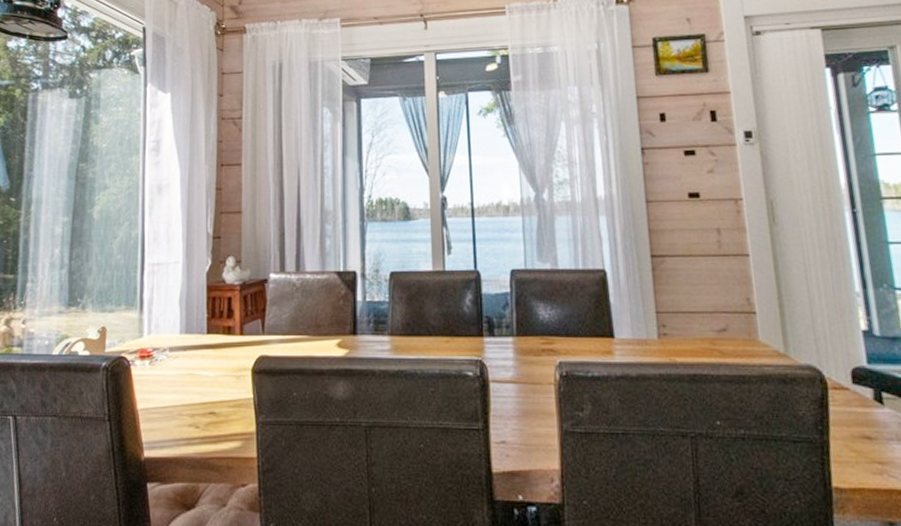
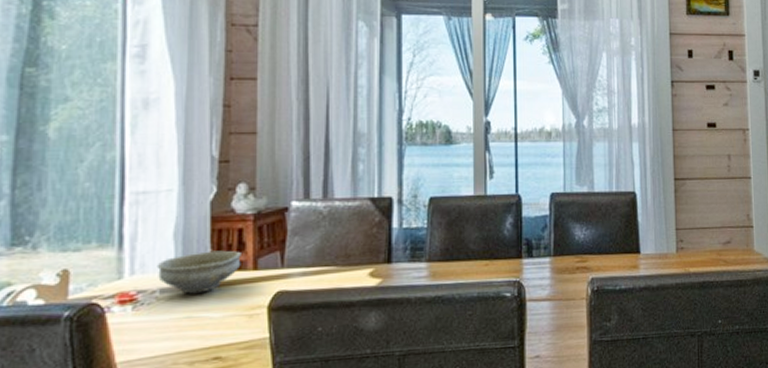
bowl: none [167,316,230,354] -> present [157,250,241,294]

